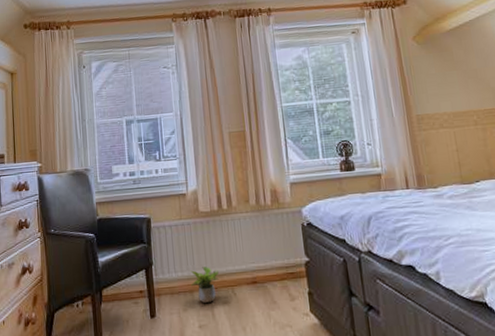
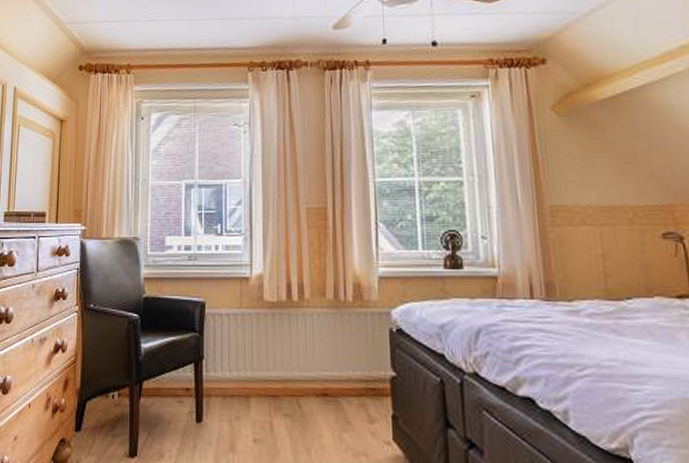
potted plant: present [190,267,219,303] -> none [247,368,282,413]

